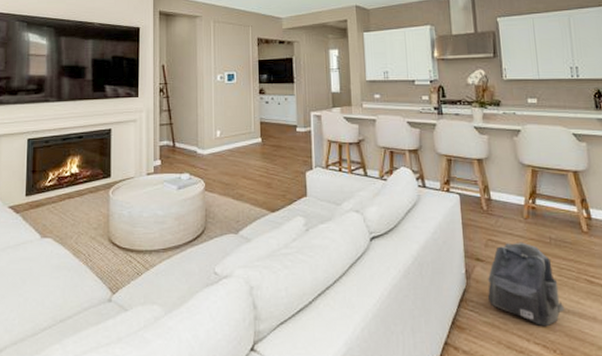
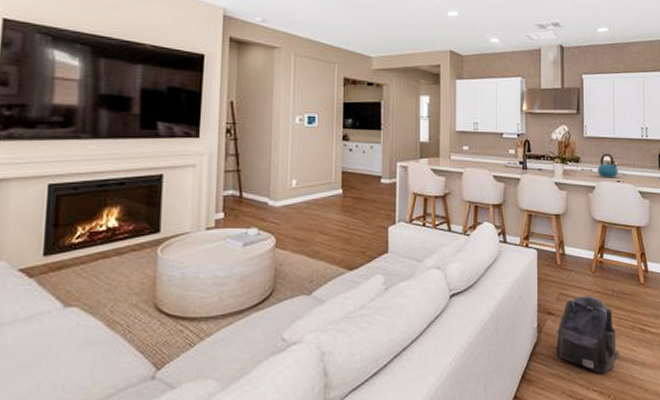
kettle: none [521,95,547,121] -> present [597,153,619,178]

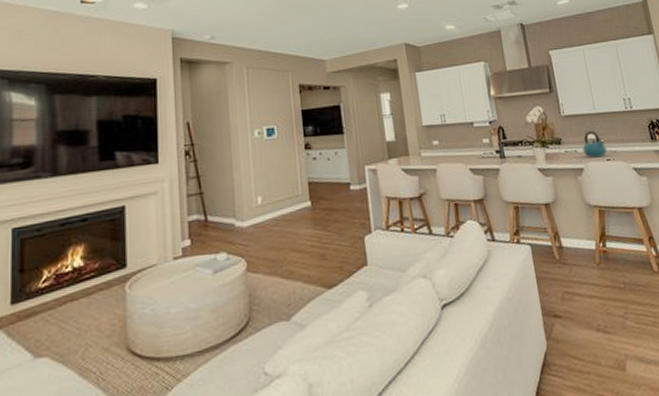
backpack: present [556,295,620,375] -> none [567,290,647,383]

